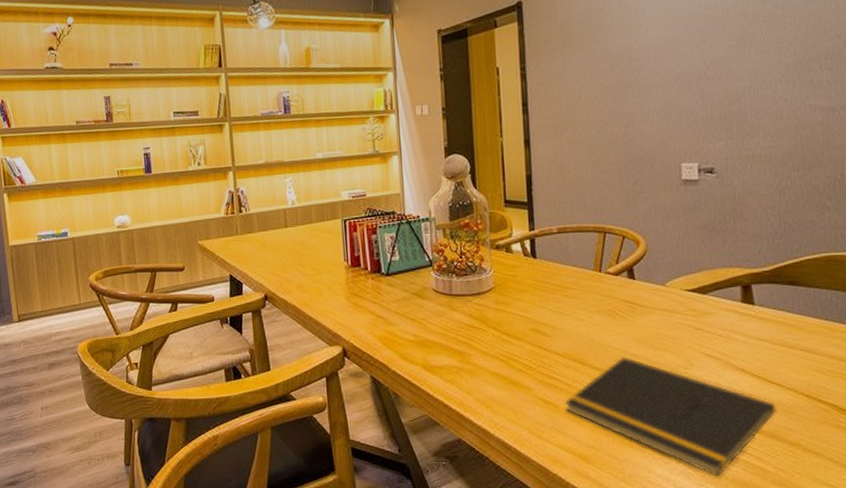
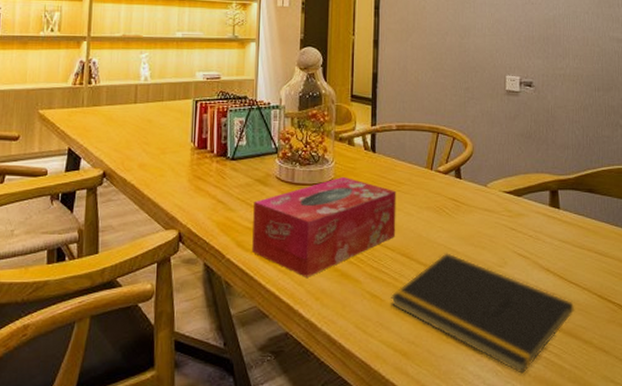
tissue box: none [413,285,566,386] -> present [252,177,397,277]

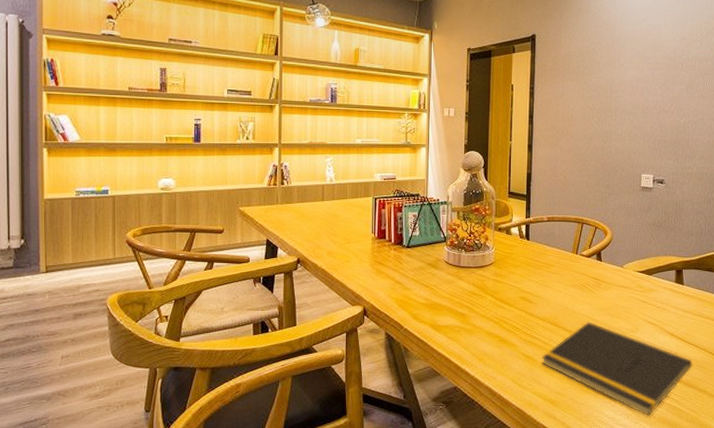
tissue box: present [252,177,397,277] -> none [426,261,547,343]

